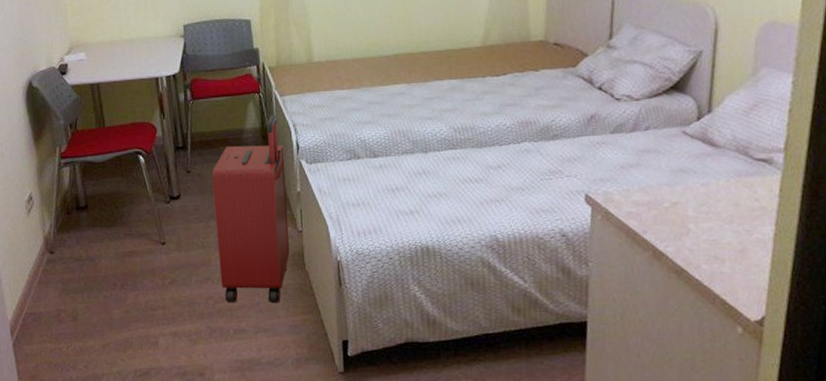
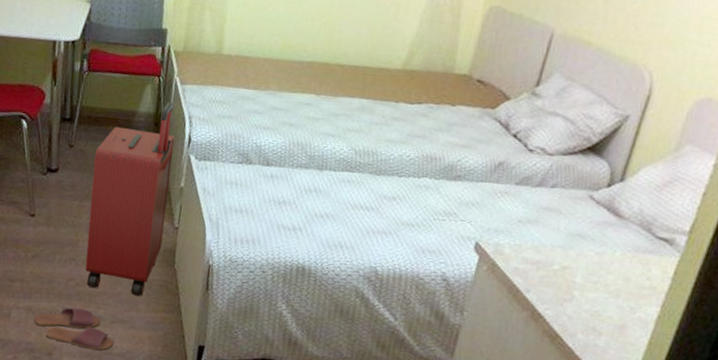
slippers: none [181,325,261,363] -> present [34,307,114,351]

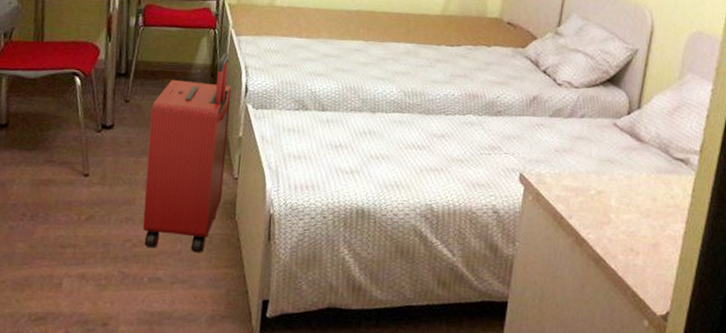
slippers: present [34,307,114,351] -> none [88,271,175,316]

